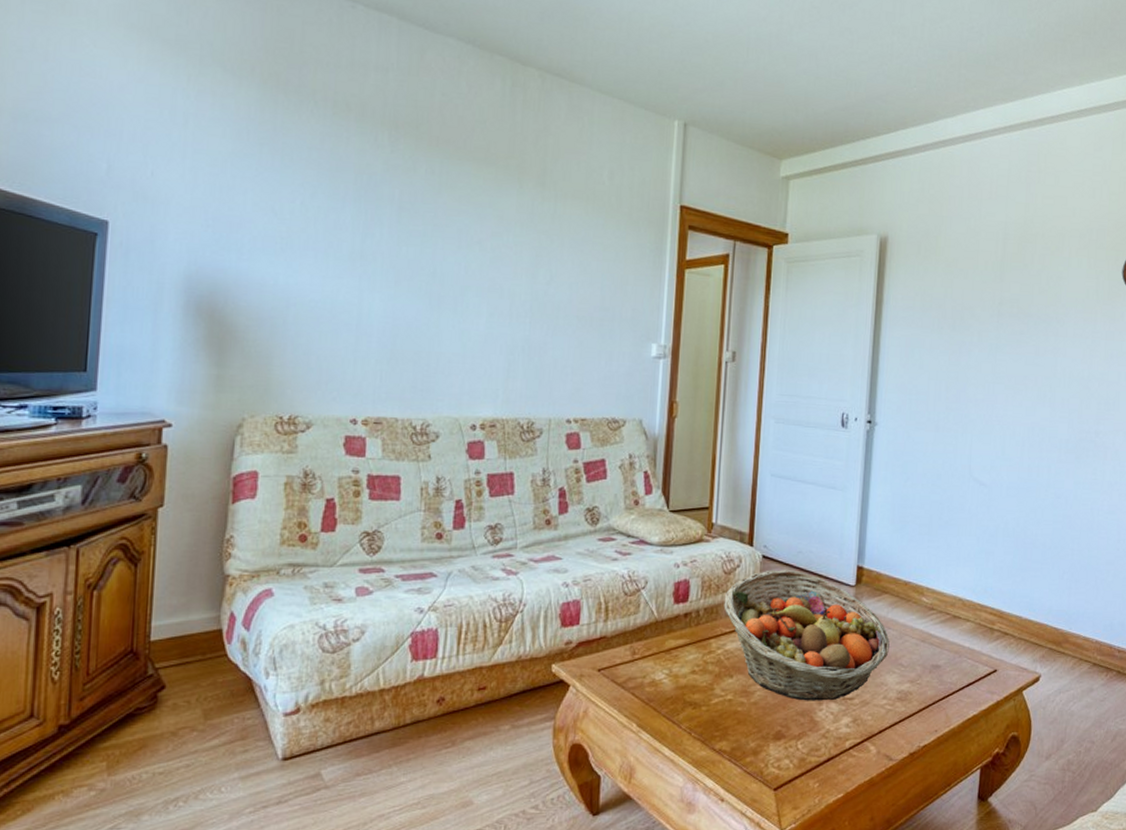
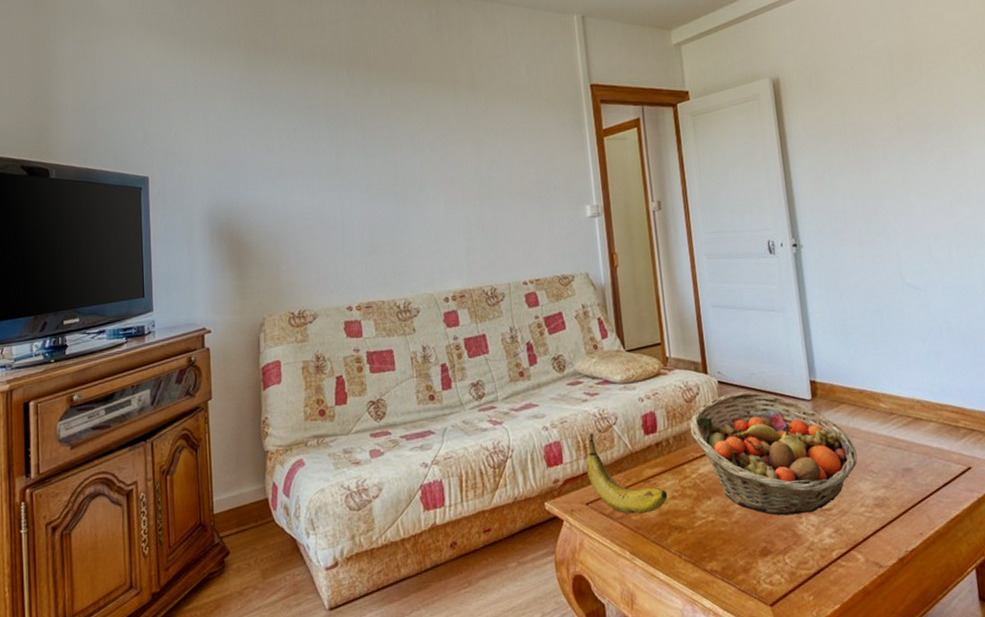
banana: none [604,595,688,687] -> present [585,433,668,515]

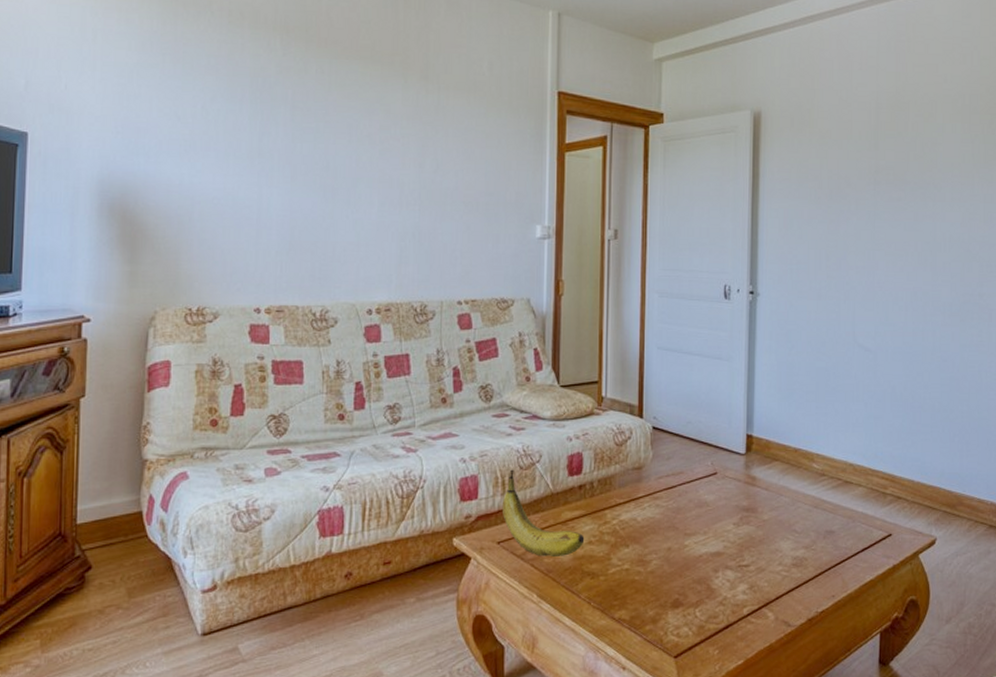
fruit basket: present [690,391,858,516] -> none [617,440,782,569]

